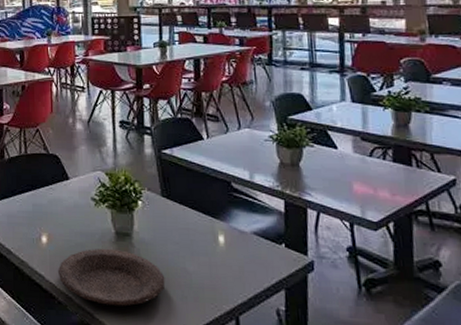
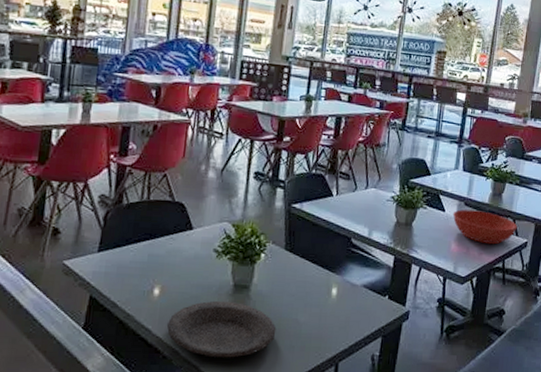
bowl: none [347,145,438,184] -> present [452,209,518,245]

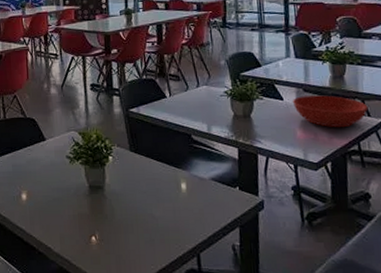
plate: present [166,301,277,358] -> none [37,202,135,252]

